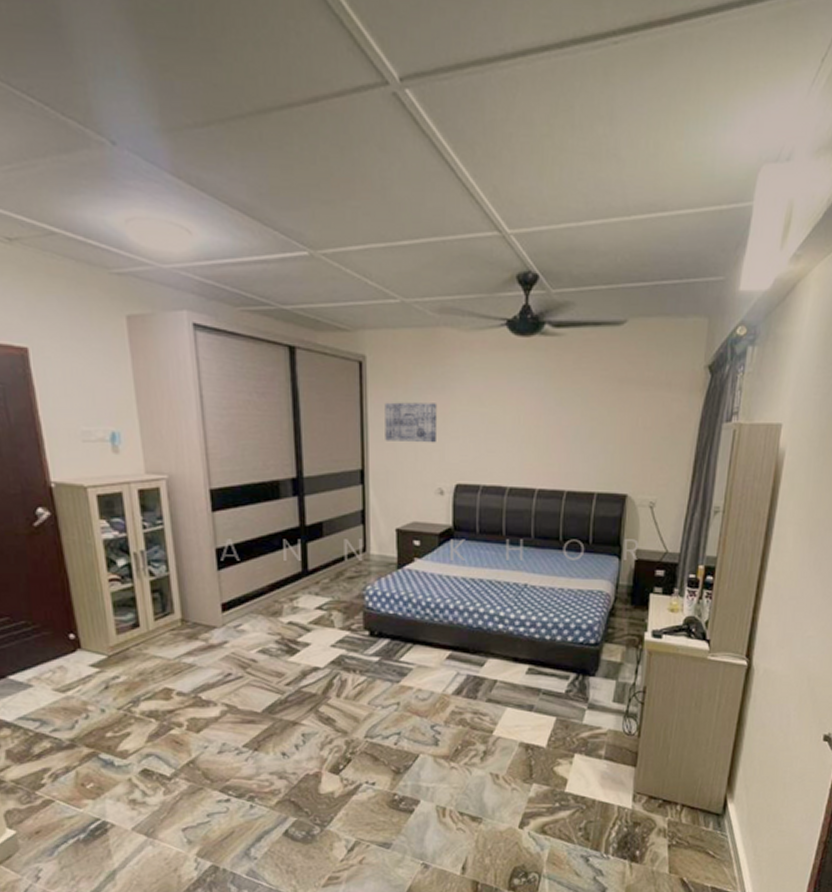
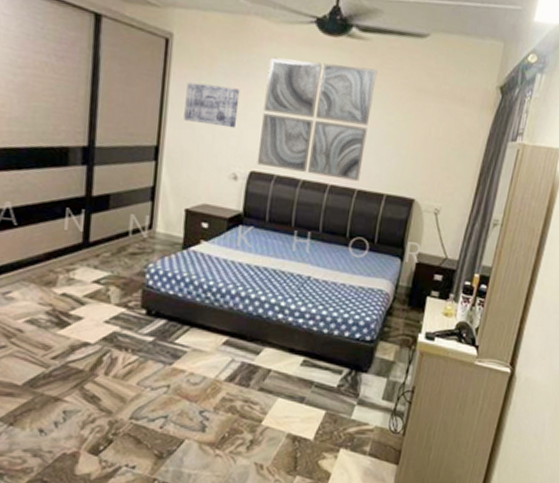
wall art: none [461,364,575,482] -> present [257,57,378,181]

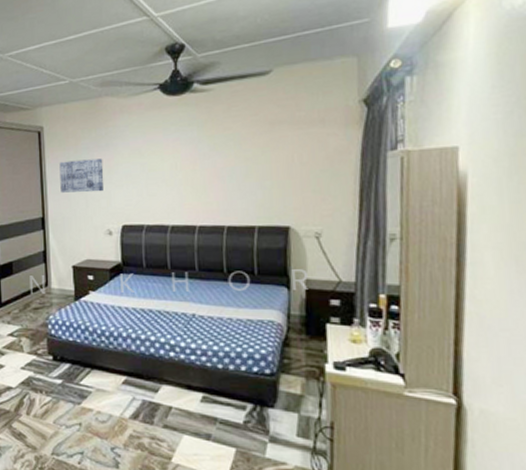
wall art: present [257,57,378,181] -> none [123,114,227,219]

